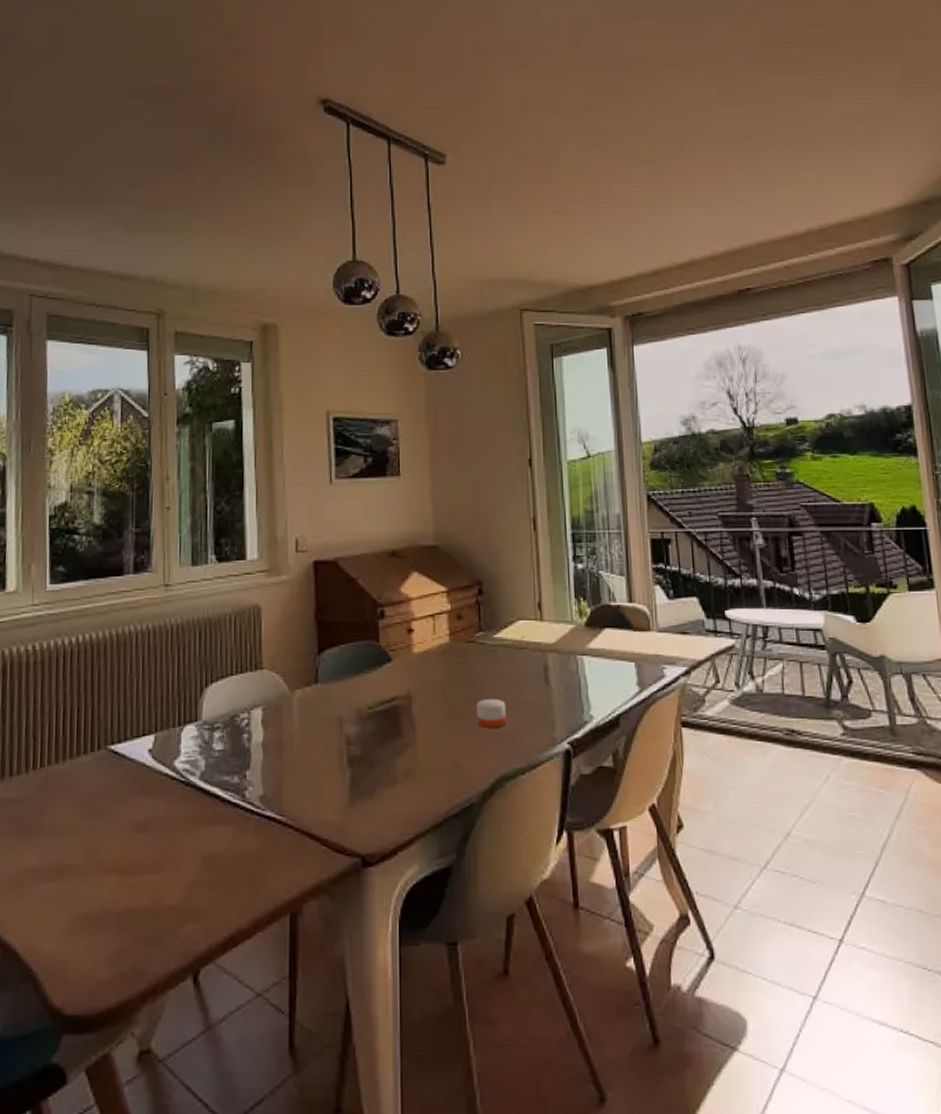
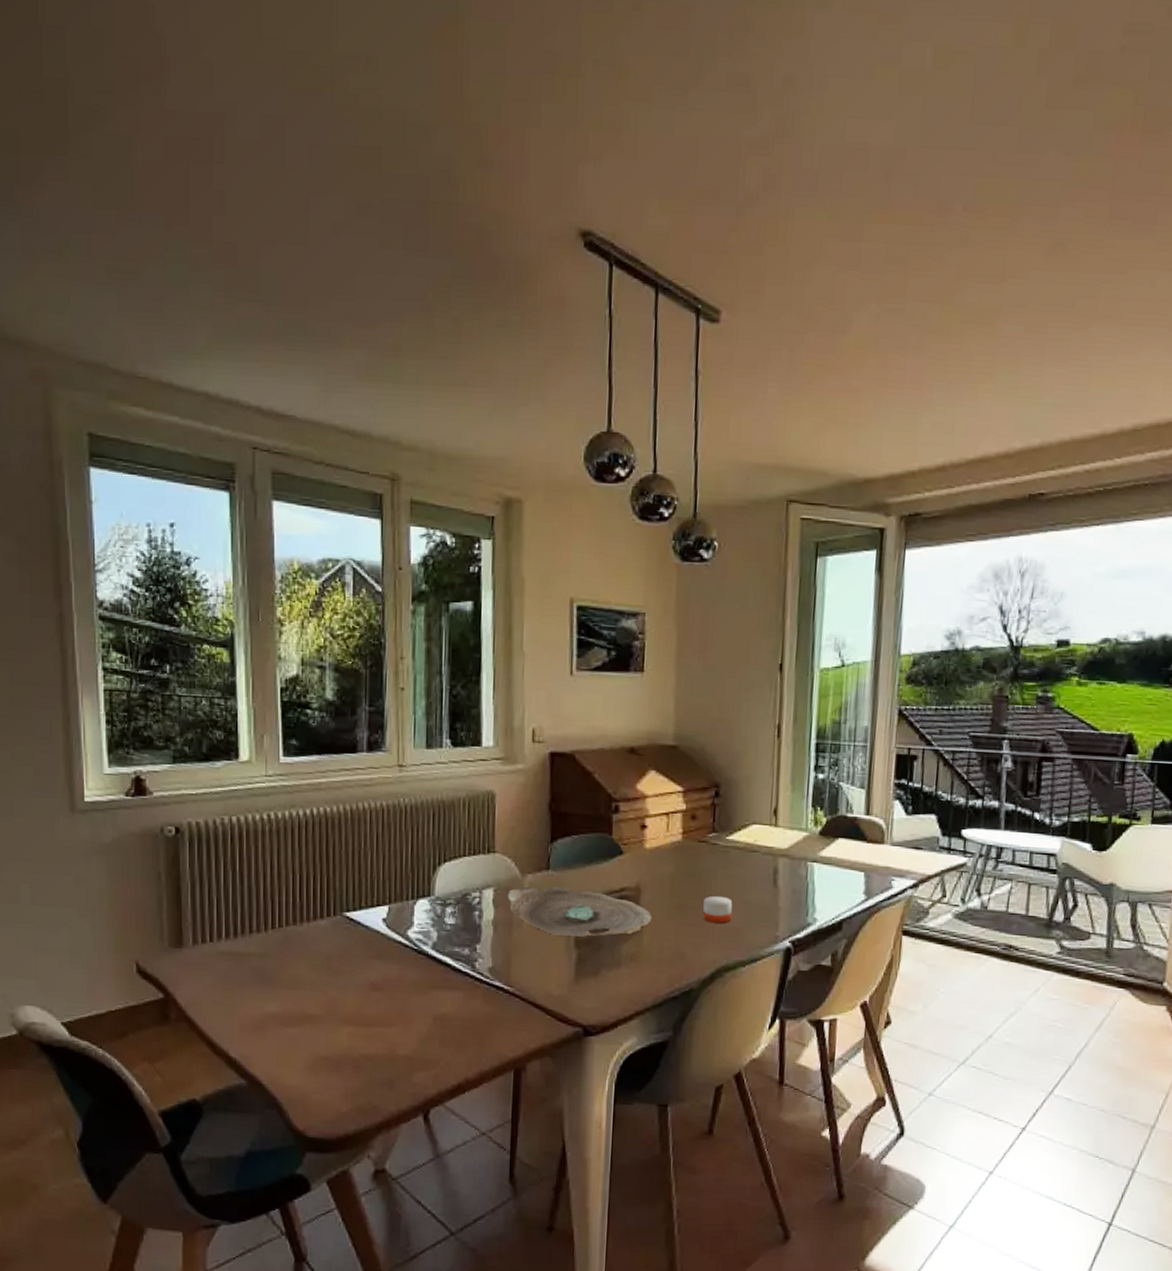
decorative bowl: none [277,700,426,754] -> present [508,886,653,937]

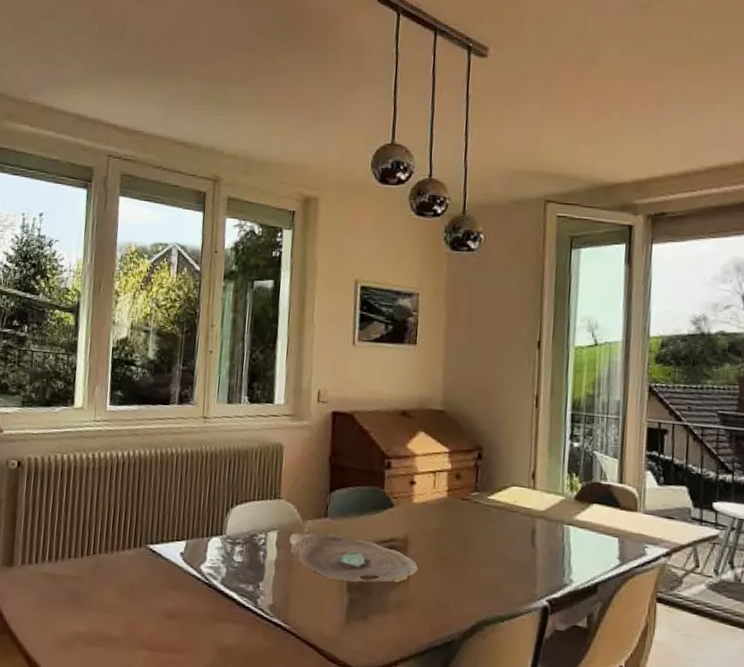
candle: present [703,895,733,924] -> none [465,551,493,579]

